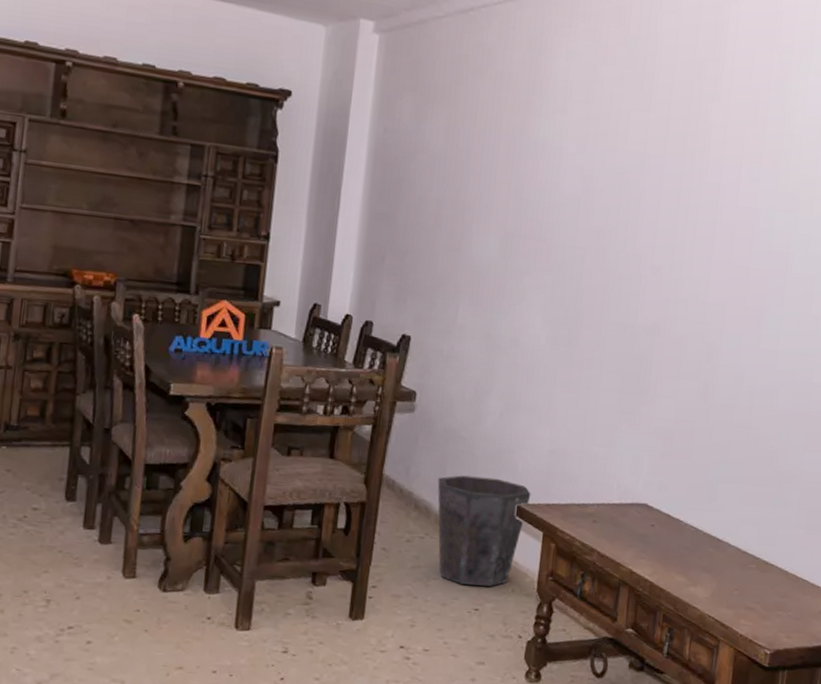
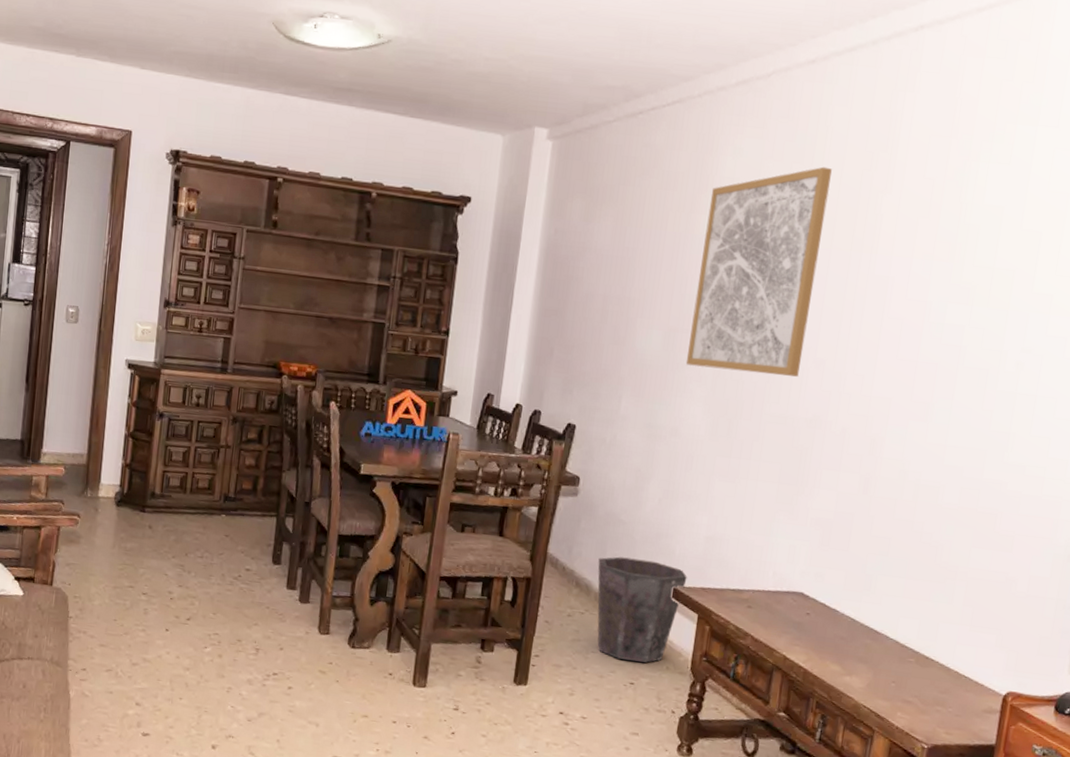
wall art: none [524,72,663,284] -> present [685,166,832,377]

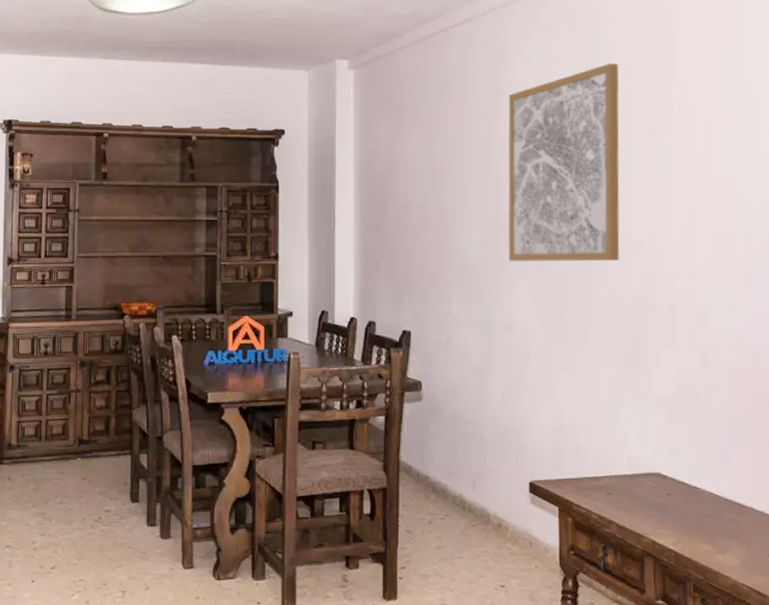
waste bin: present [597,556,687,663] -> none [451,457,542,563]

